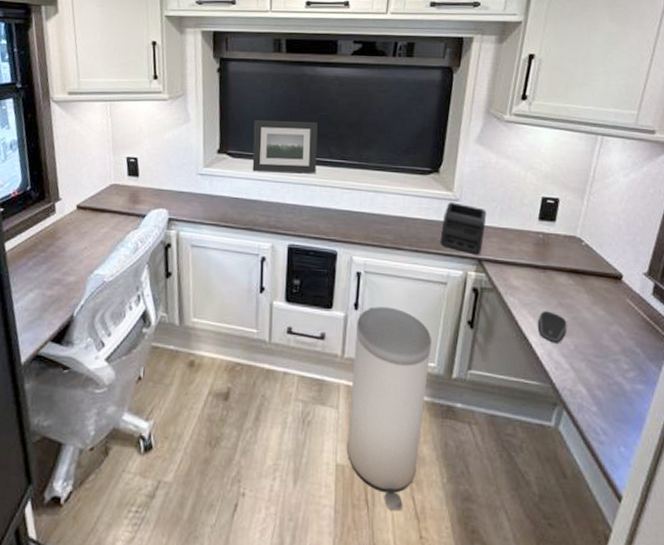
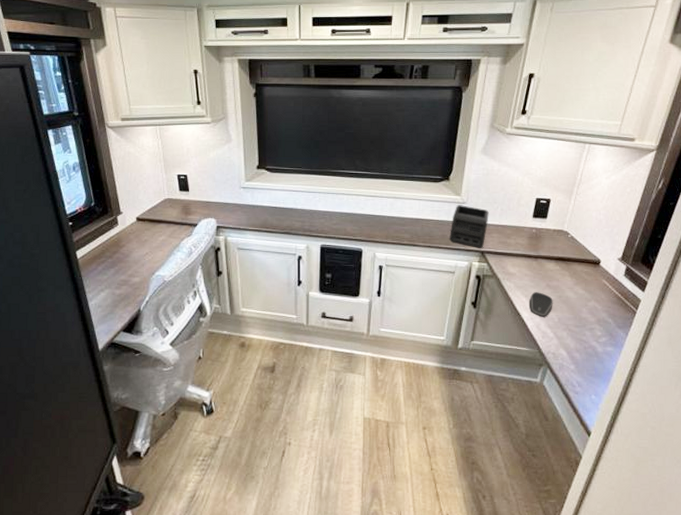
picture frame: present [252,120,317,174] -> none [288,138,344,184]
pedal bin: present [346,307,431,512] -> none [372,293,441,451]

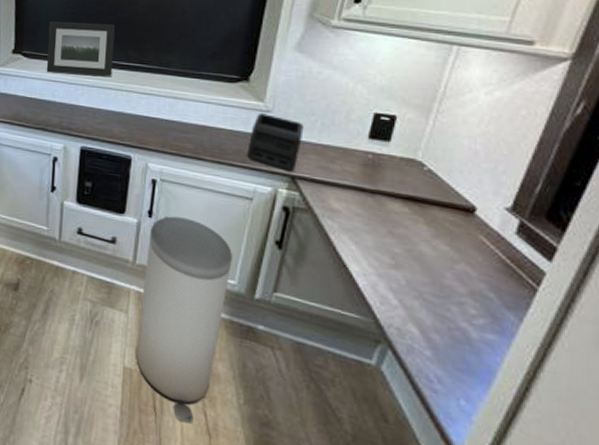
picture frame: none [288,138,344,184] -> present [46,21,115,77]
pedal bin: none [372,293,441,451] -> present [135,216,232,424]
computer mouse: present [529,292,553,317] -> none [361,239,398,276]

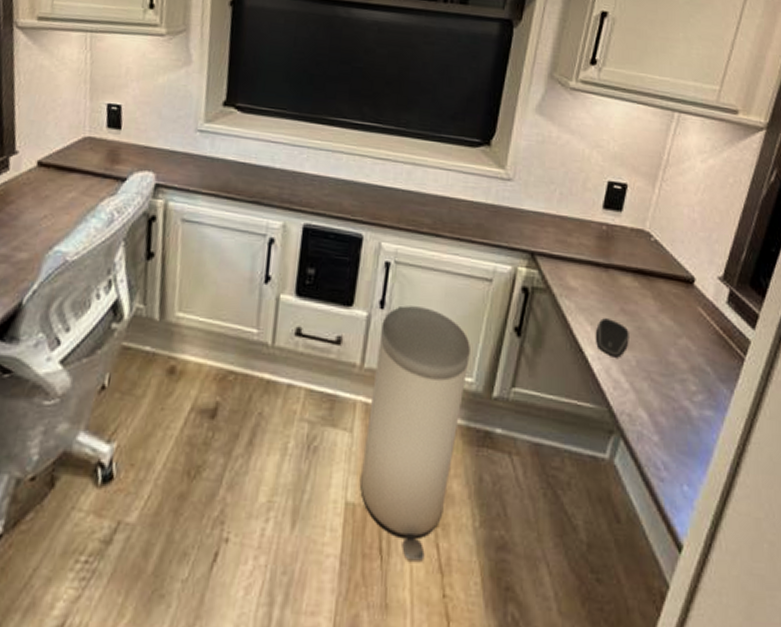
picture frame: present [46,21,115,77] -> none [265,68,349,137]
desk organizer: present [247,113,304,172] -> none [487,182,543,247]
computer mouse: none [361,239,398,276] -> present [596,318,629,358]

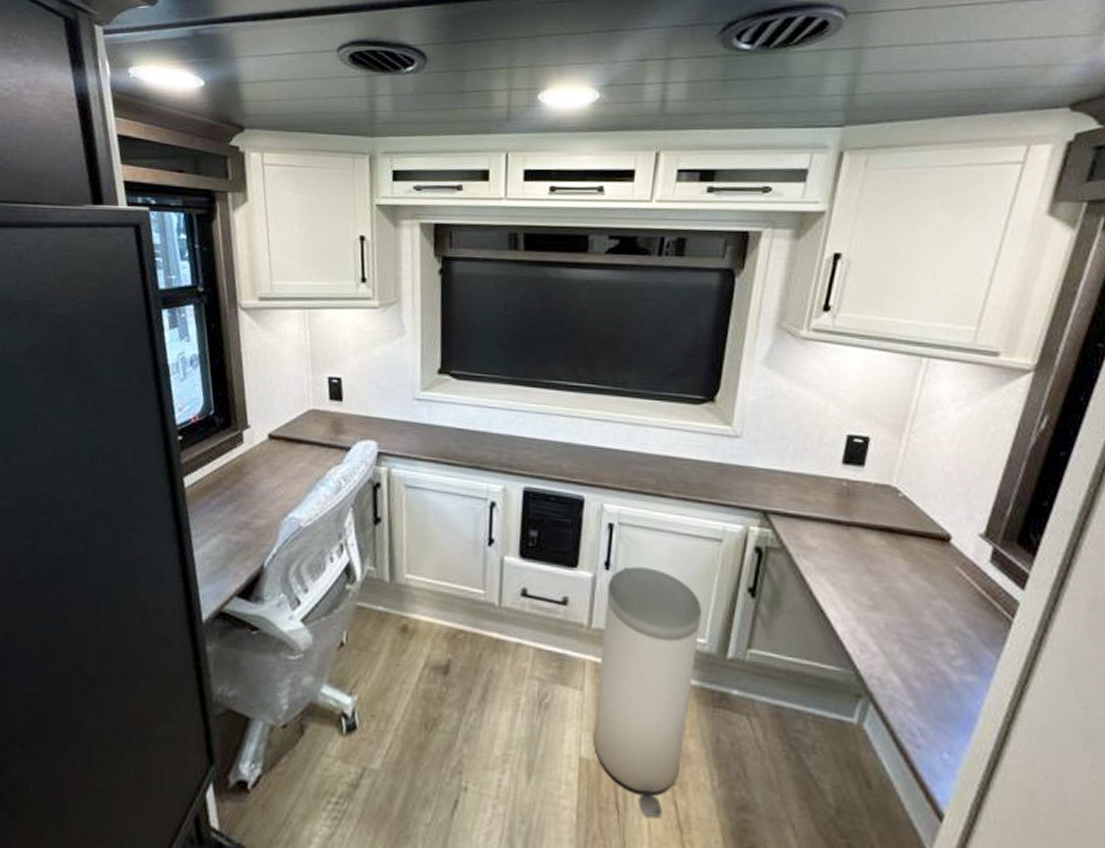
computer mouse: present [596,318,629,358] -> none [839,579,877,620]

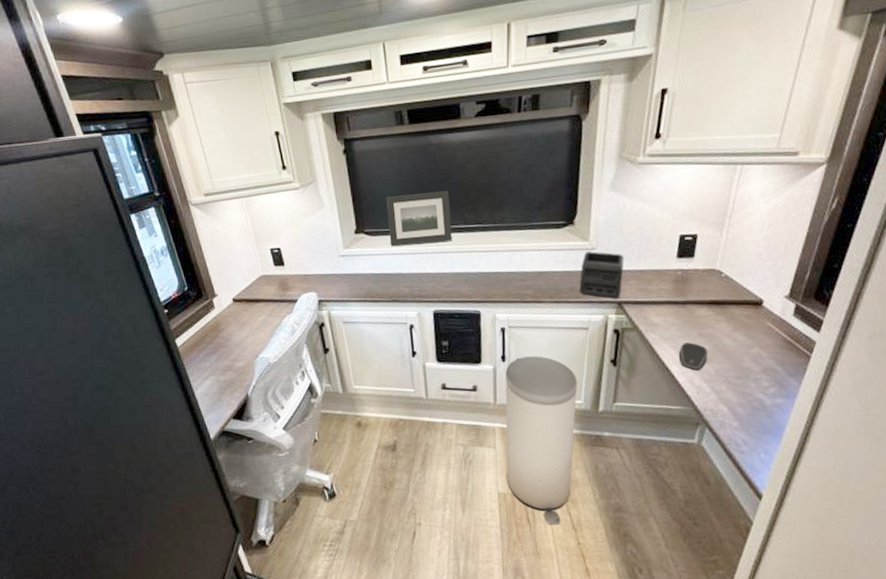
picture frame: none [480,334,562,400] -> present [386,190,452,247]
desk organizer: none [715,439,775,506] -> present [579,251,624,299]
computer mouse: none [839,579,877,620] -> present [679,342,708,371]

